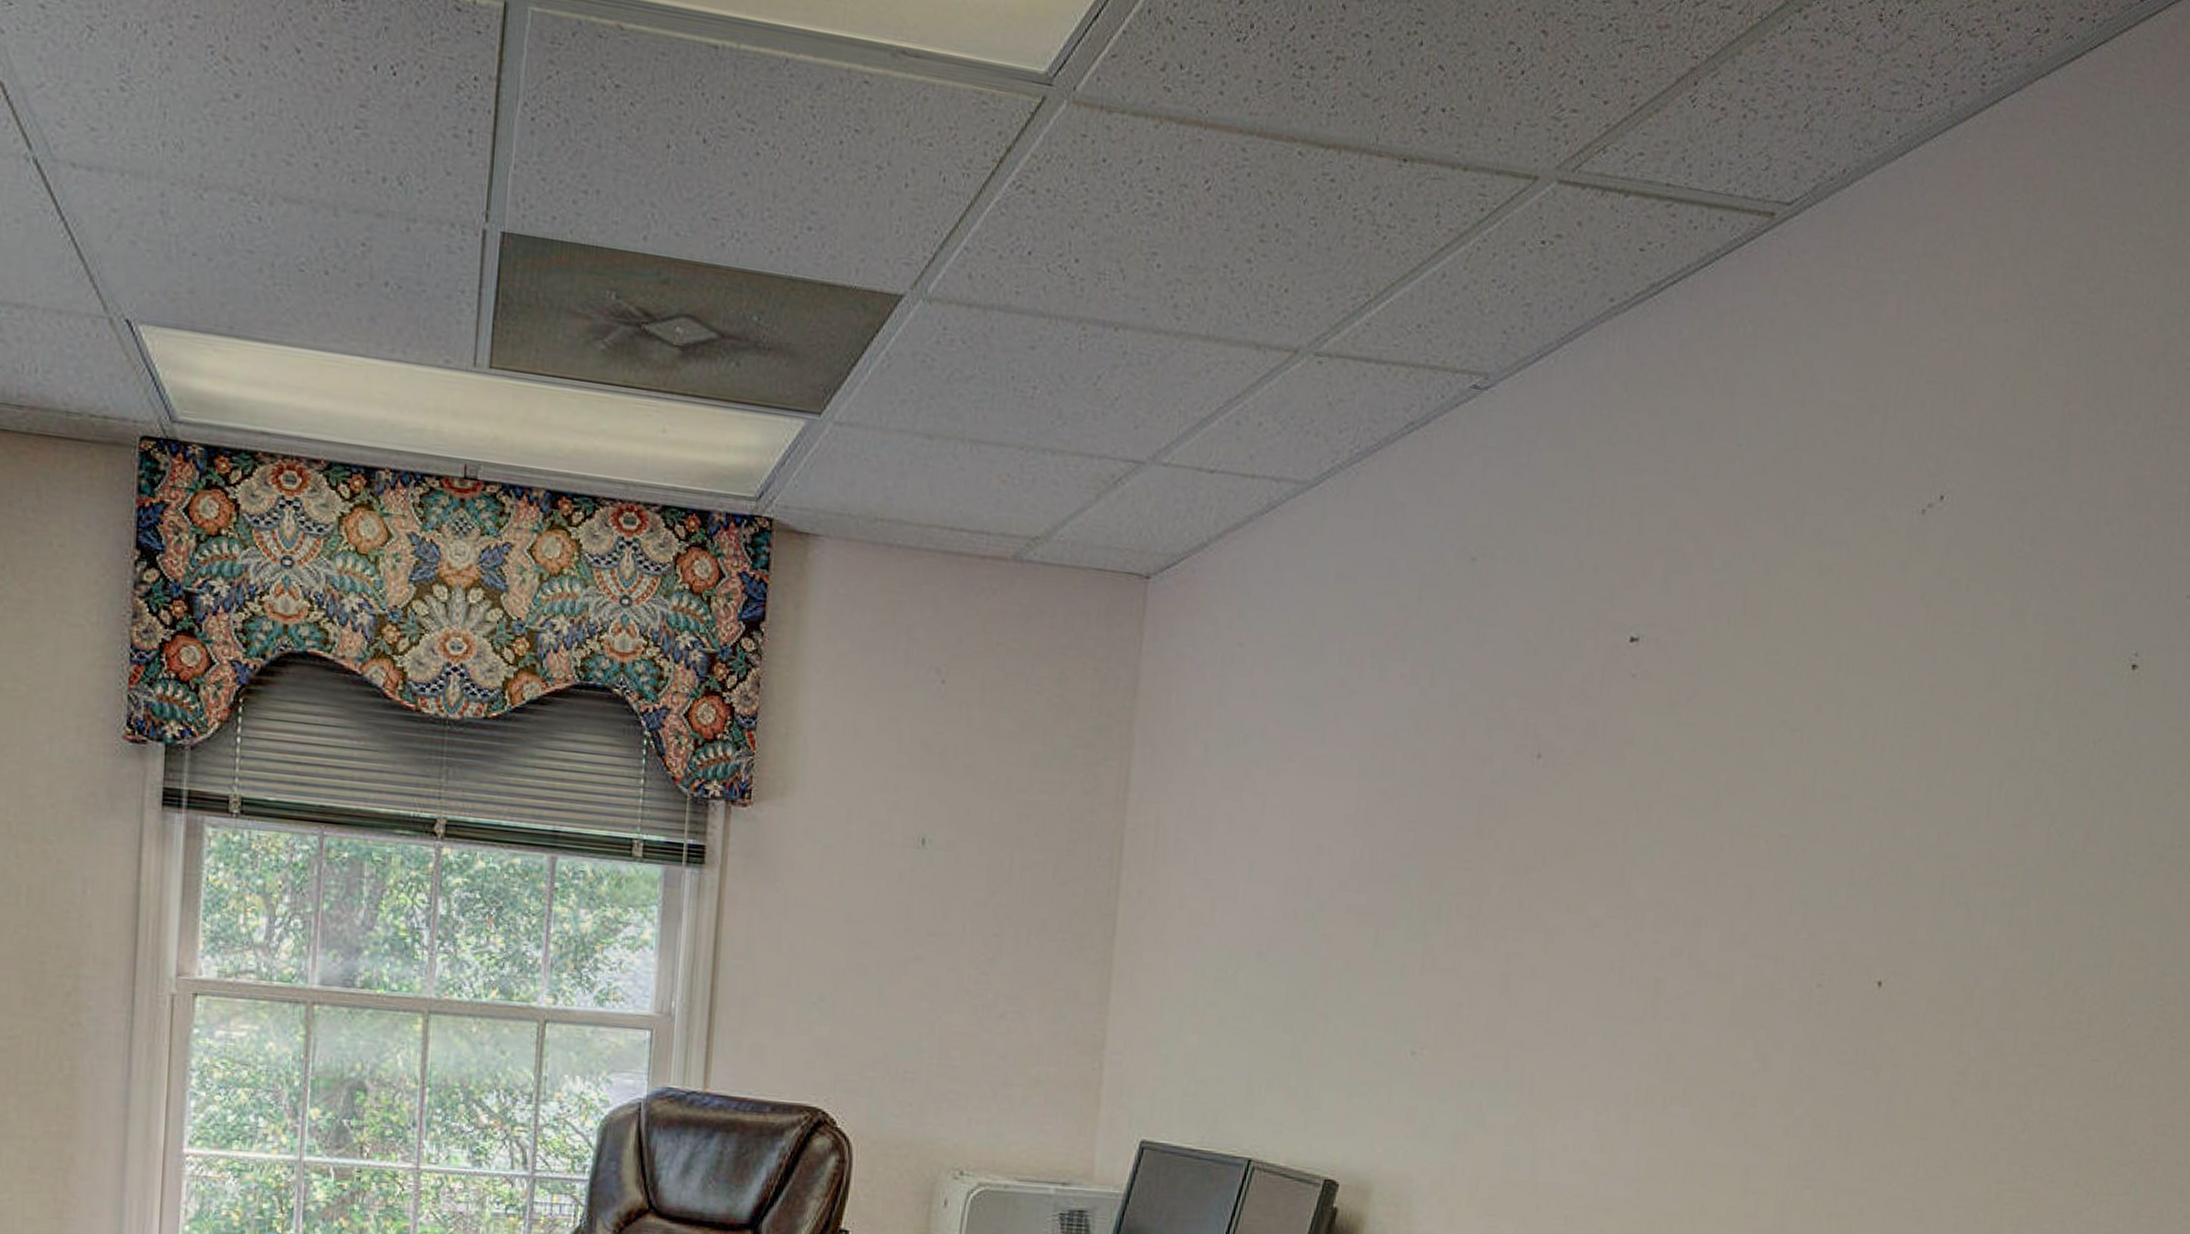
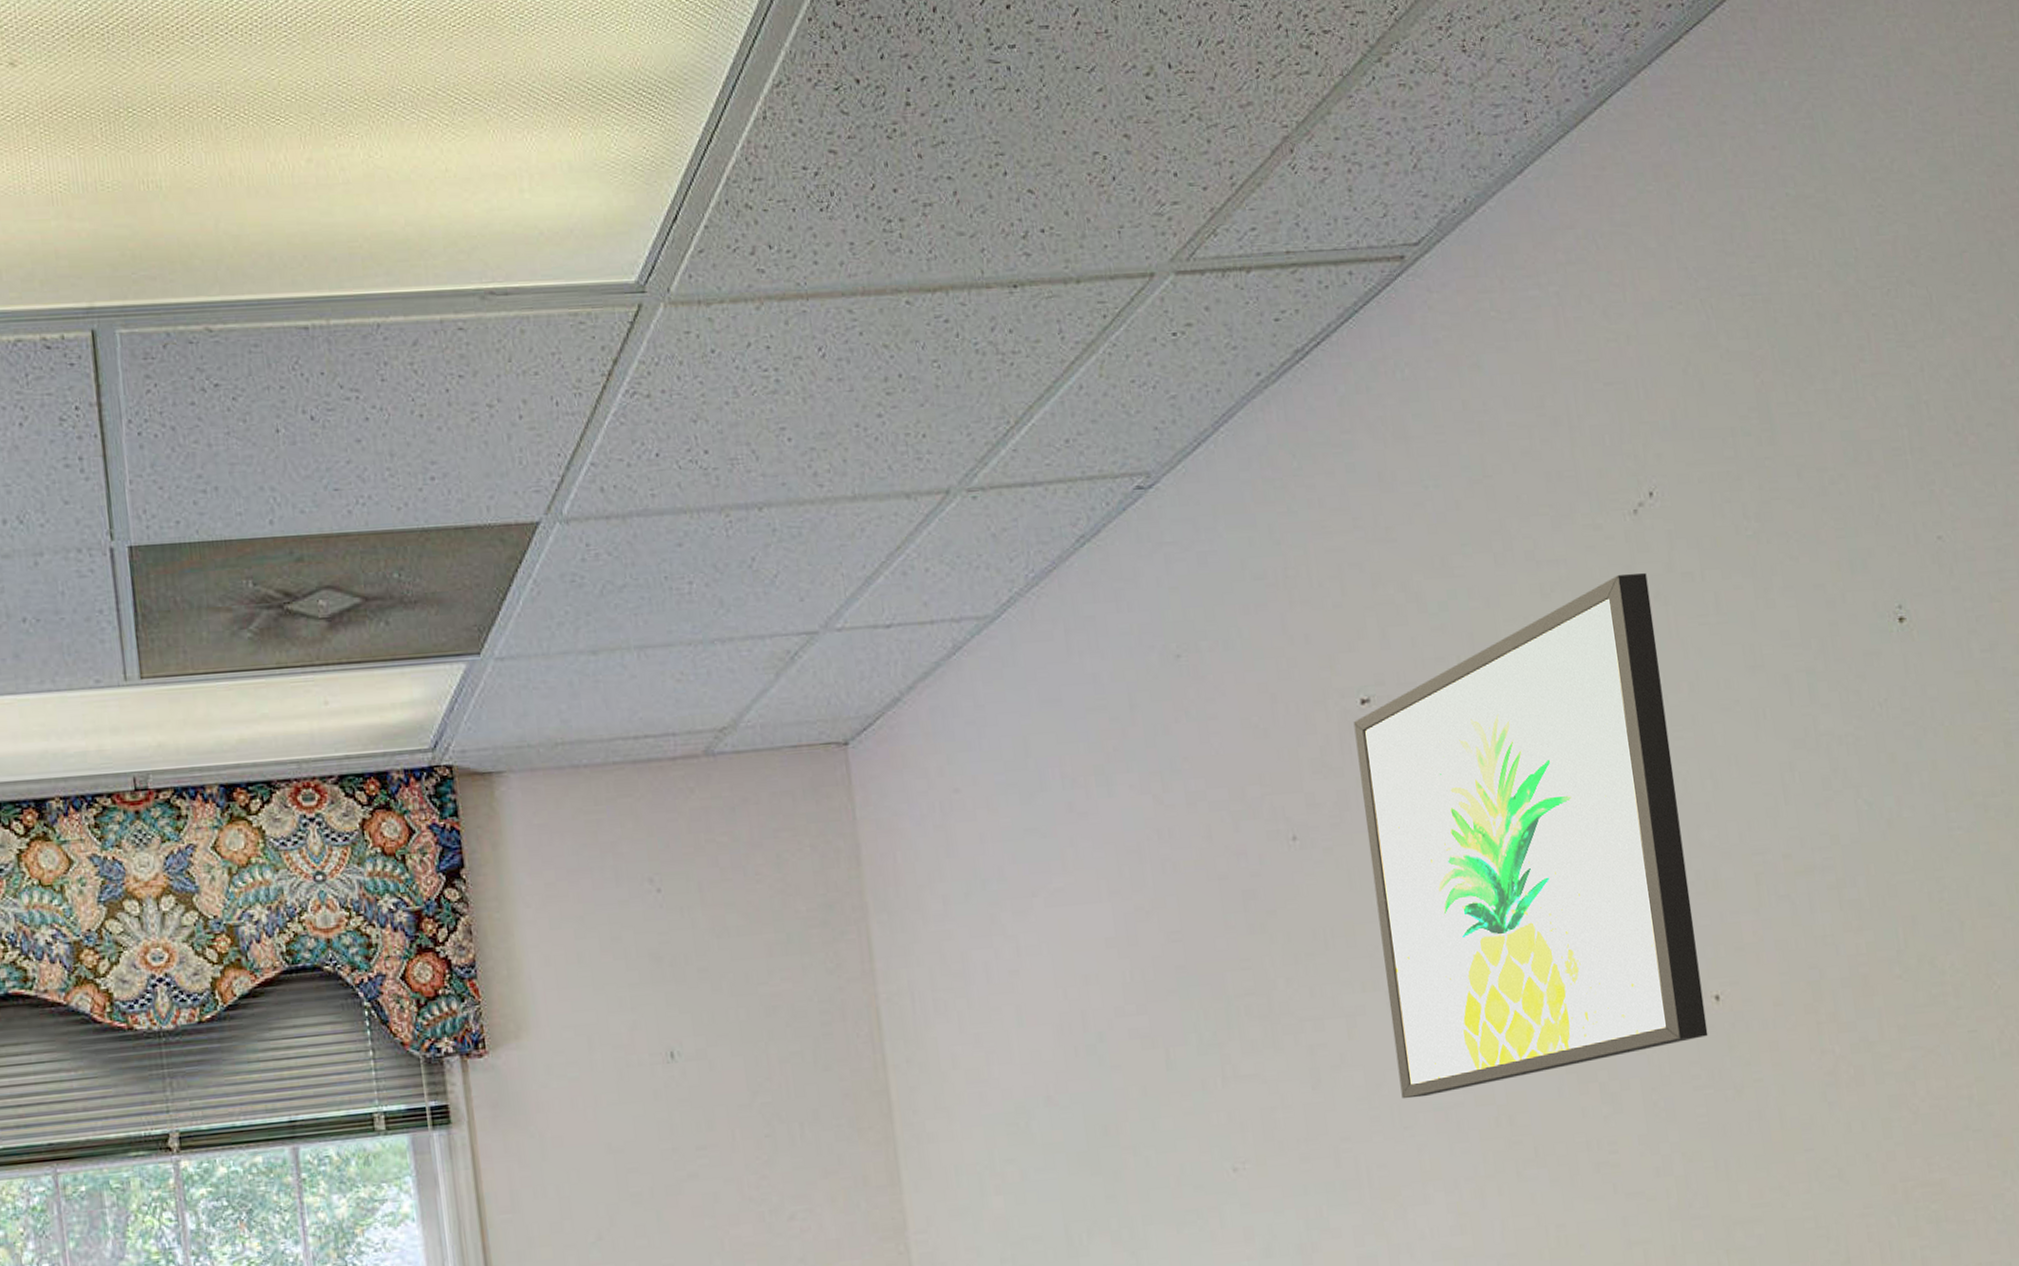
wall art: none [1578,569,1918,1021] -> present [1353,573,1708,1099]

